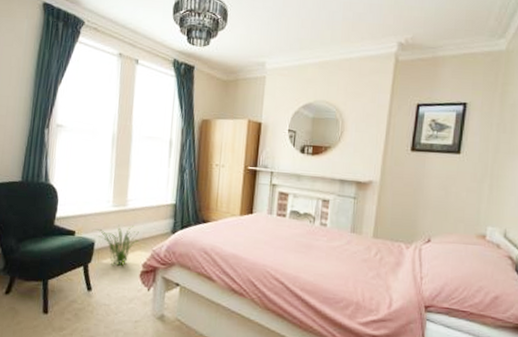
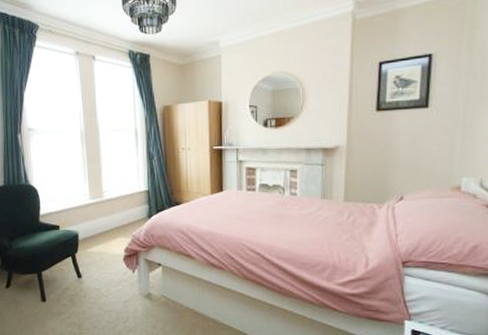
decorative plant: present [91,225,139,266] -> none [74,215,118,253]

